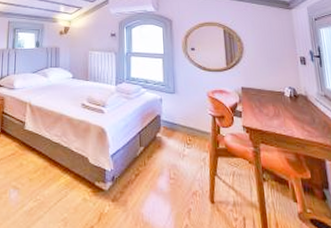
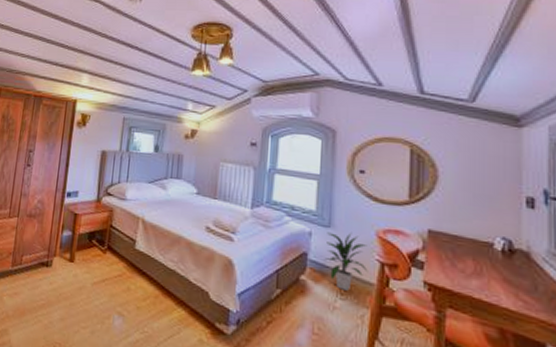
indoor plant: none [173,96,205,141] -> present [324,232,368,291]

